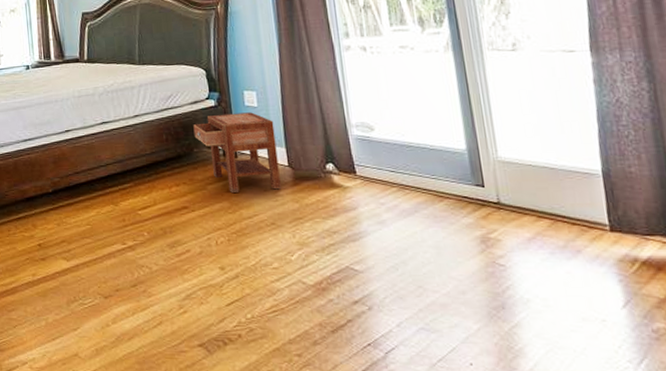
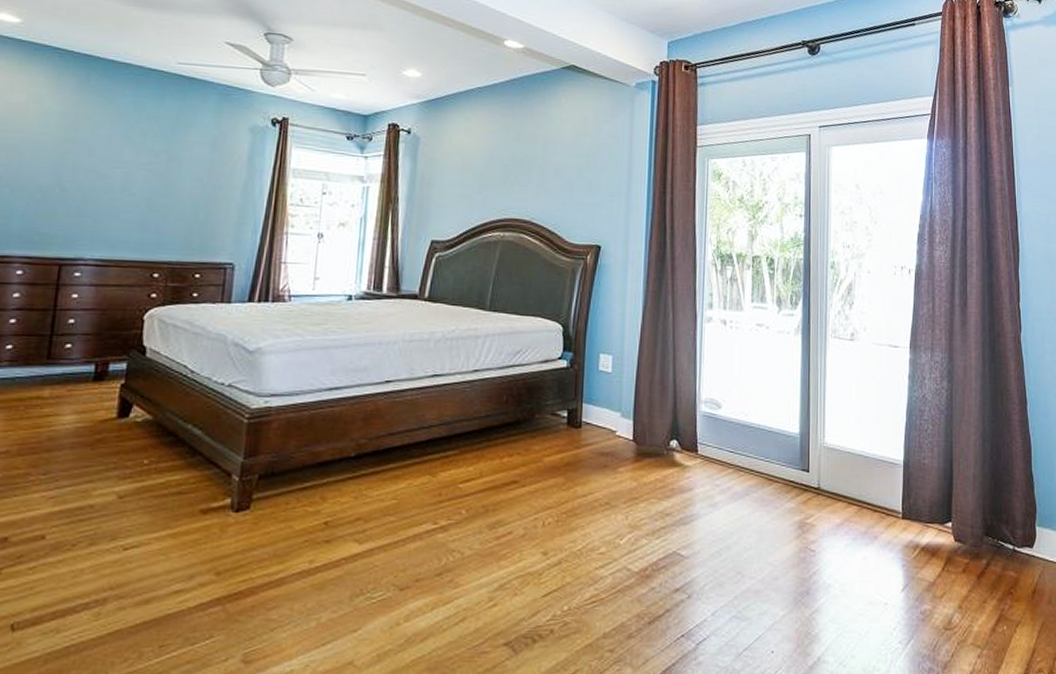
nightstand: present [193,112,281,193] -> none [538,377,625,467]

